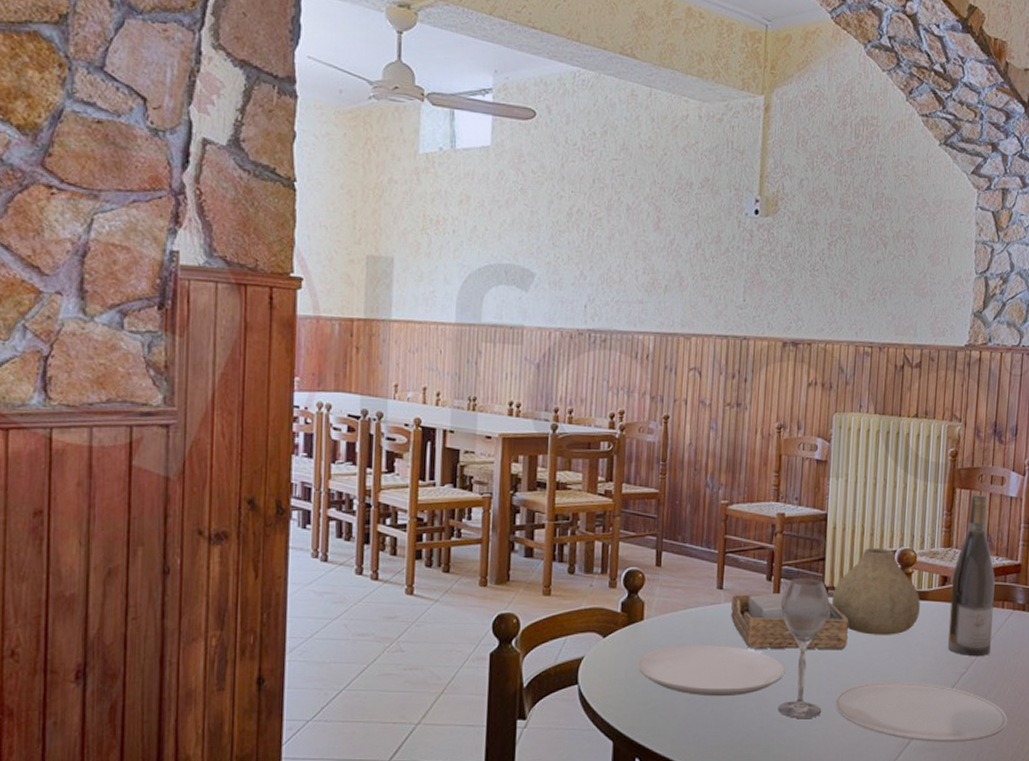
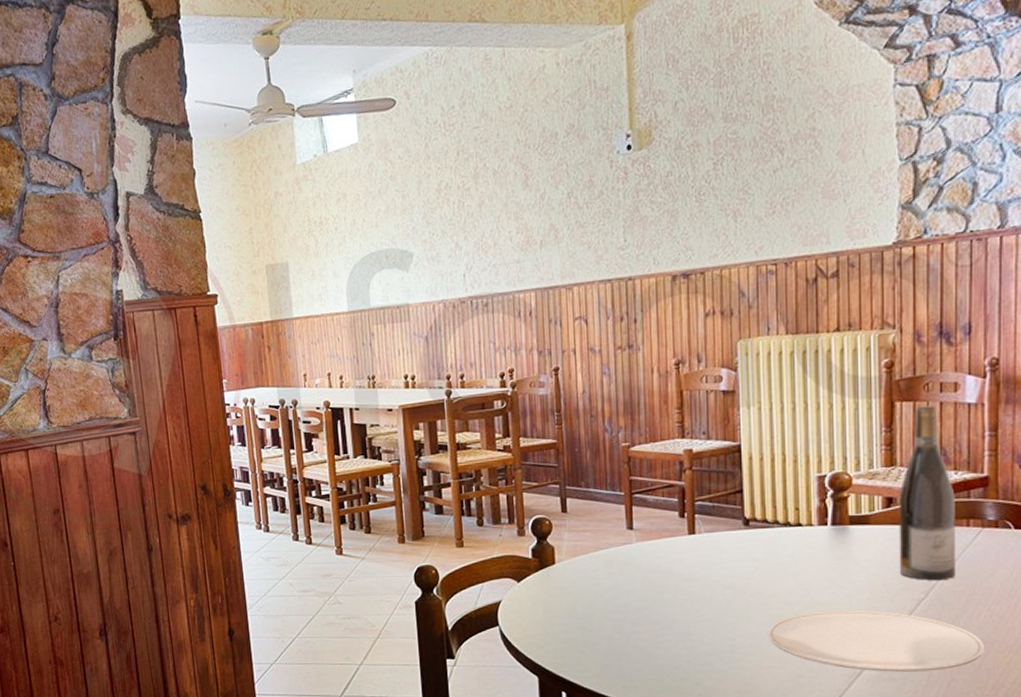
plate: present [636,644,785,697] -> none [553,583,709,633]
napkin holder: present [731,593,849,649] -> none [644,529,778,585]
wineglass: present [777,578,830,718] -> none [698,511,754,651]
vase: present [831,547,921,635] -> none [754,474,862,565]

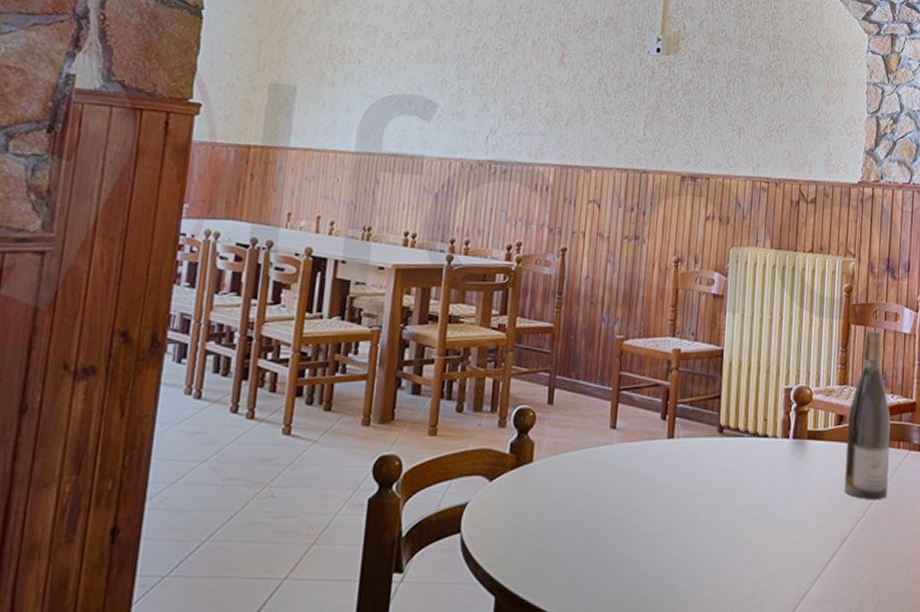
plate: present [767,610,986,672] -> none [728,527,906,594]

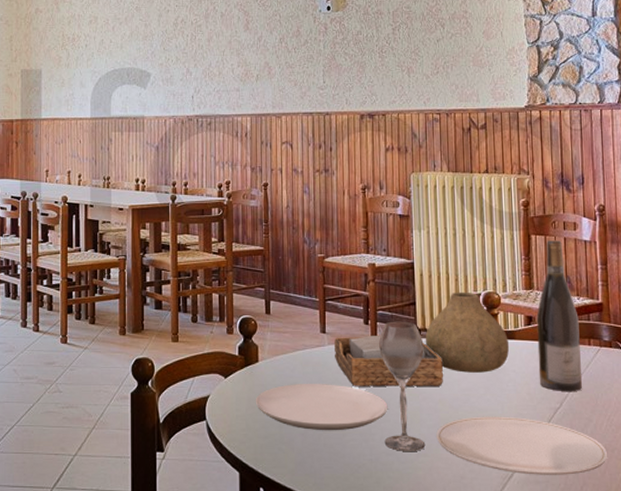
plate: none [523,488,679,546] -> present [255,383,388,431]
napkin holder: none [623,433,744,493] -> present [334,336,444,386]
wineglass: none [670,416,725,568] -> present [379,321,426,451]
vase: none [727,385,817,477] -> present [425,292,510,373]
plate: none [728,527,906,594] -> present [436,416,608,475]

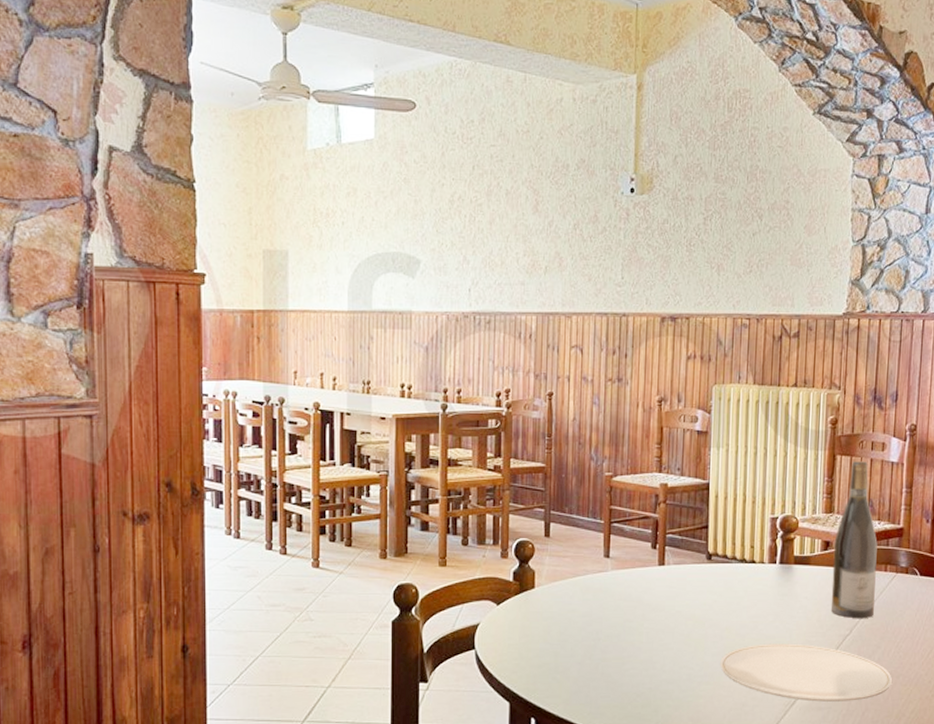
plate: present [255,383,388,431] -> none [529,610,672,660]
napkin holder: present [334,336,444,386] -> none [618,561,733,614]
wineglass: present [379,321,426,451] -> none [665,545,714,679]
vase: present [425,292,510,373] -> none [715,515,804,599]

